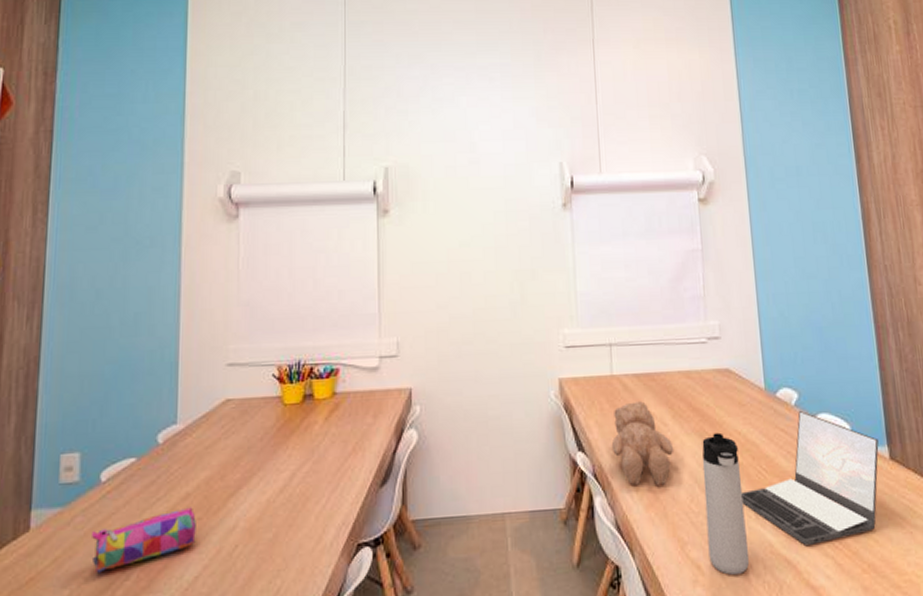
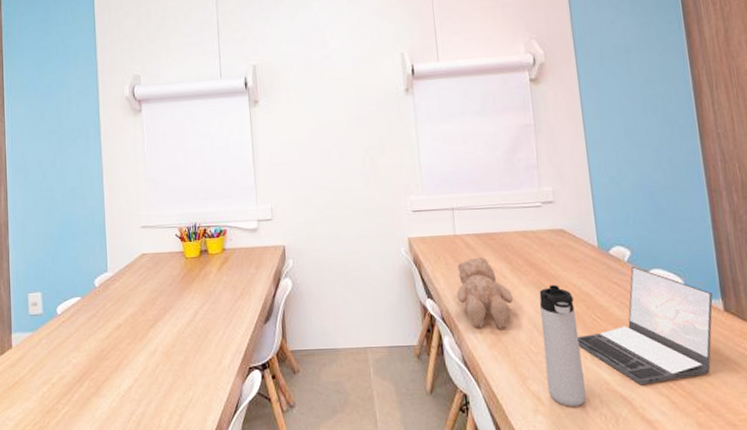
pencil case: present [92,507,196,573] -> none [54,335,128,381]

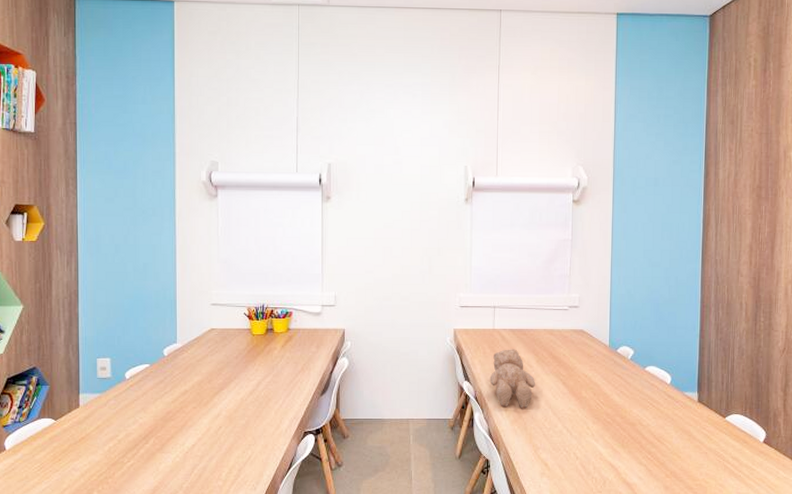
thermos bottle: present [539,284,587,406] -> none [554,375,584,471]
laptop: present [577,266,713,386] -> none [583,363,691,457]

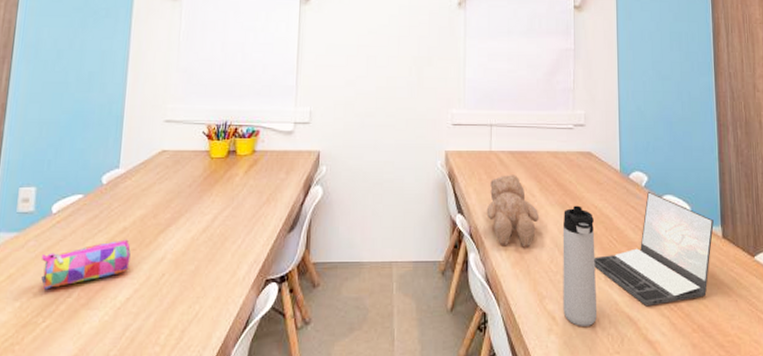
pencil case: none [122,399,192,438] -> present [41,239,131,290]
thermos bottle: none [554,375,584,471] -> present [562,205,598,326]
laptop: none [583,363,691,457] -> present [594,191,714,307]

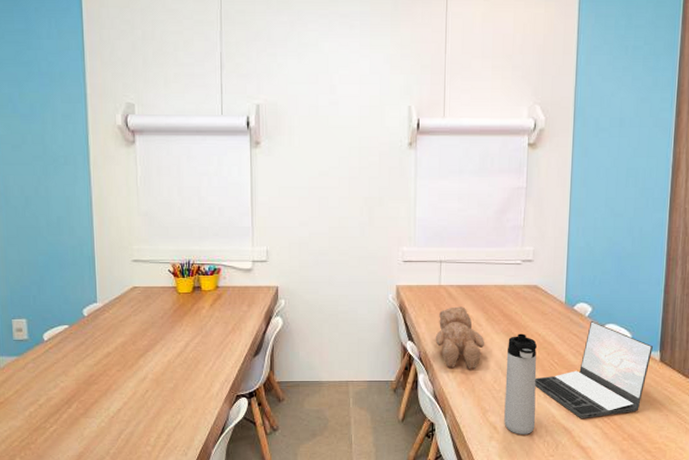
pencil case: present [41,239,131,290] -> none [41,362,117,402]

